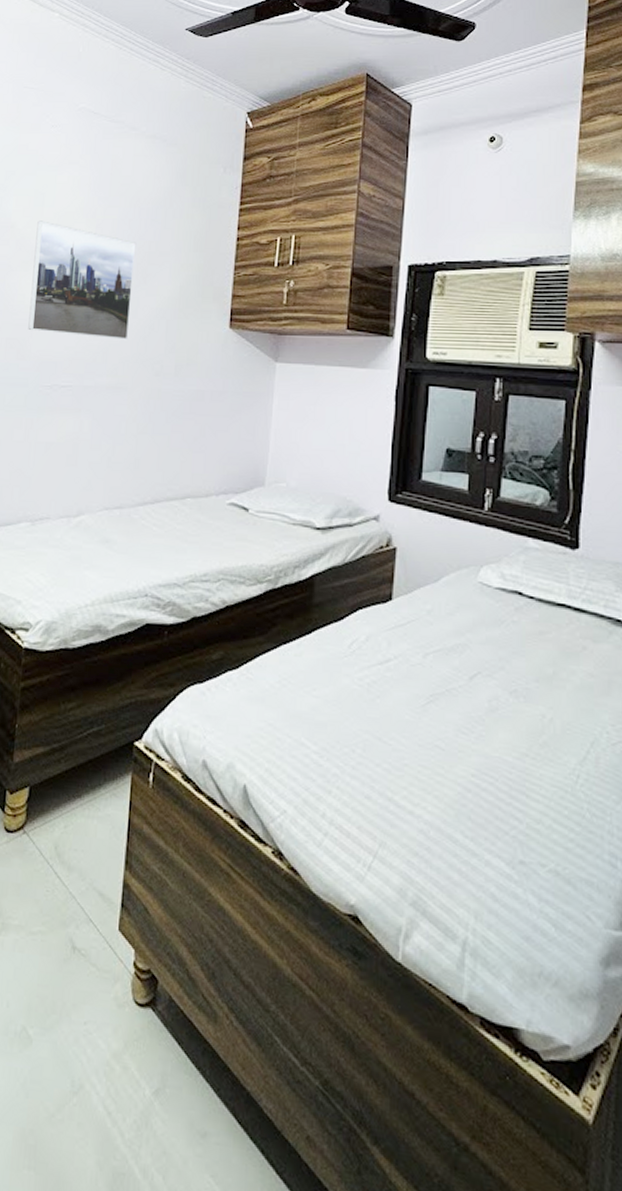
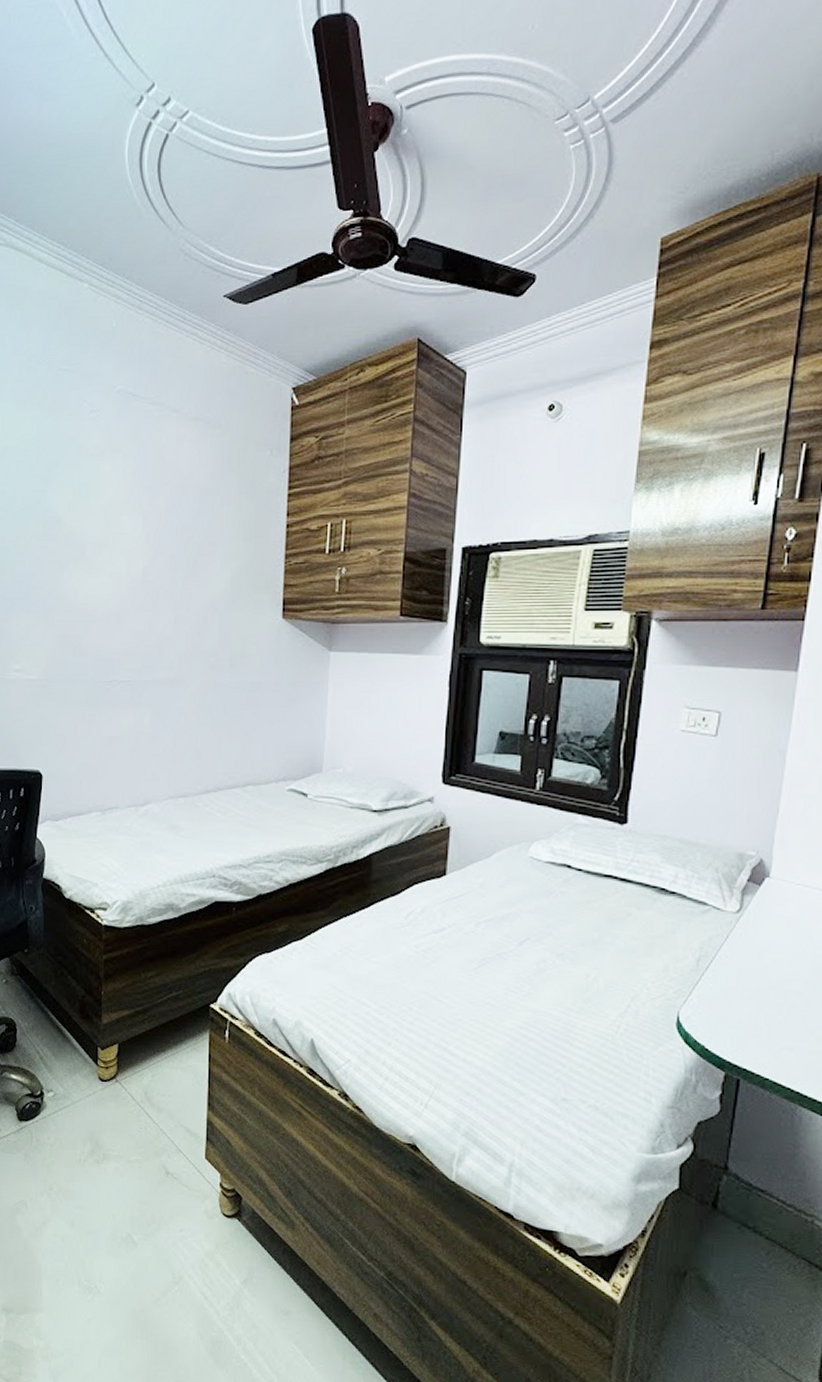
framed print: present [28,221,137,340] -> none [83,513,185,633]

